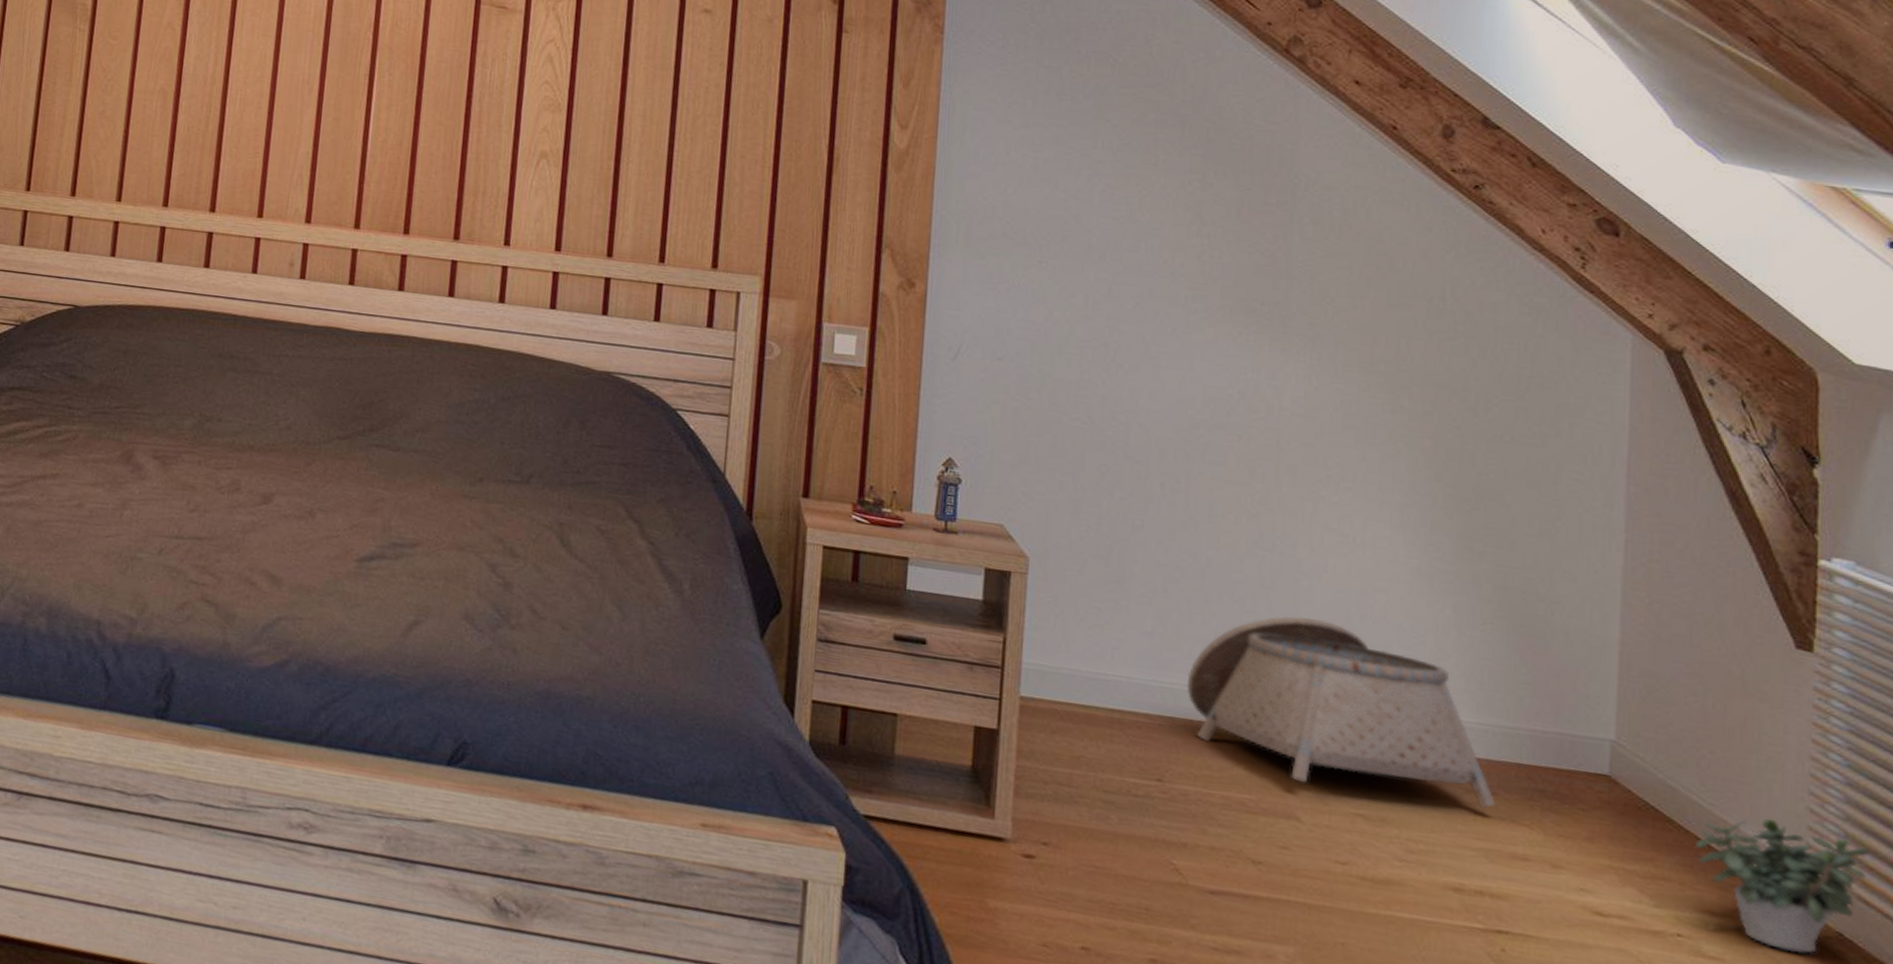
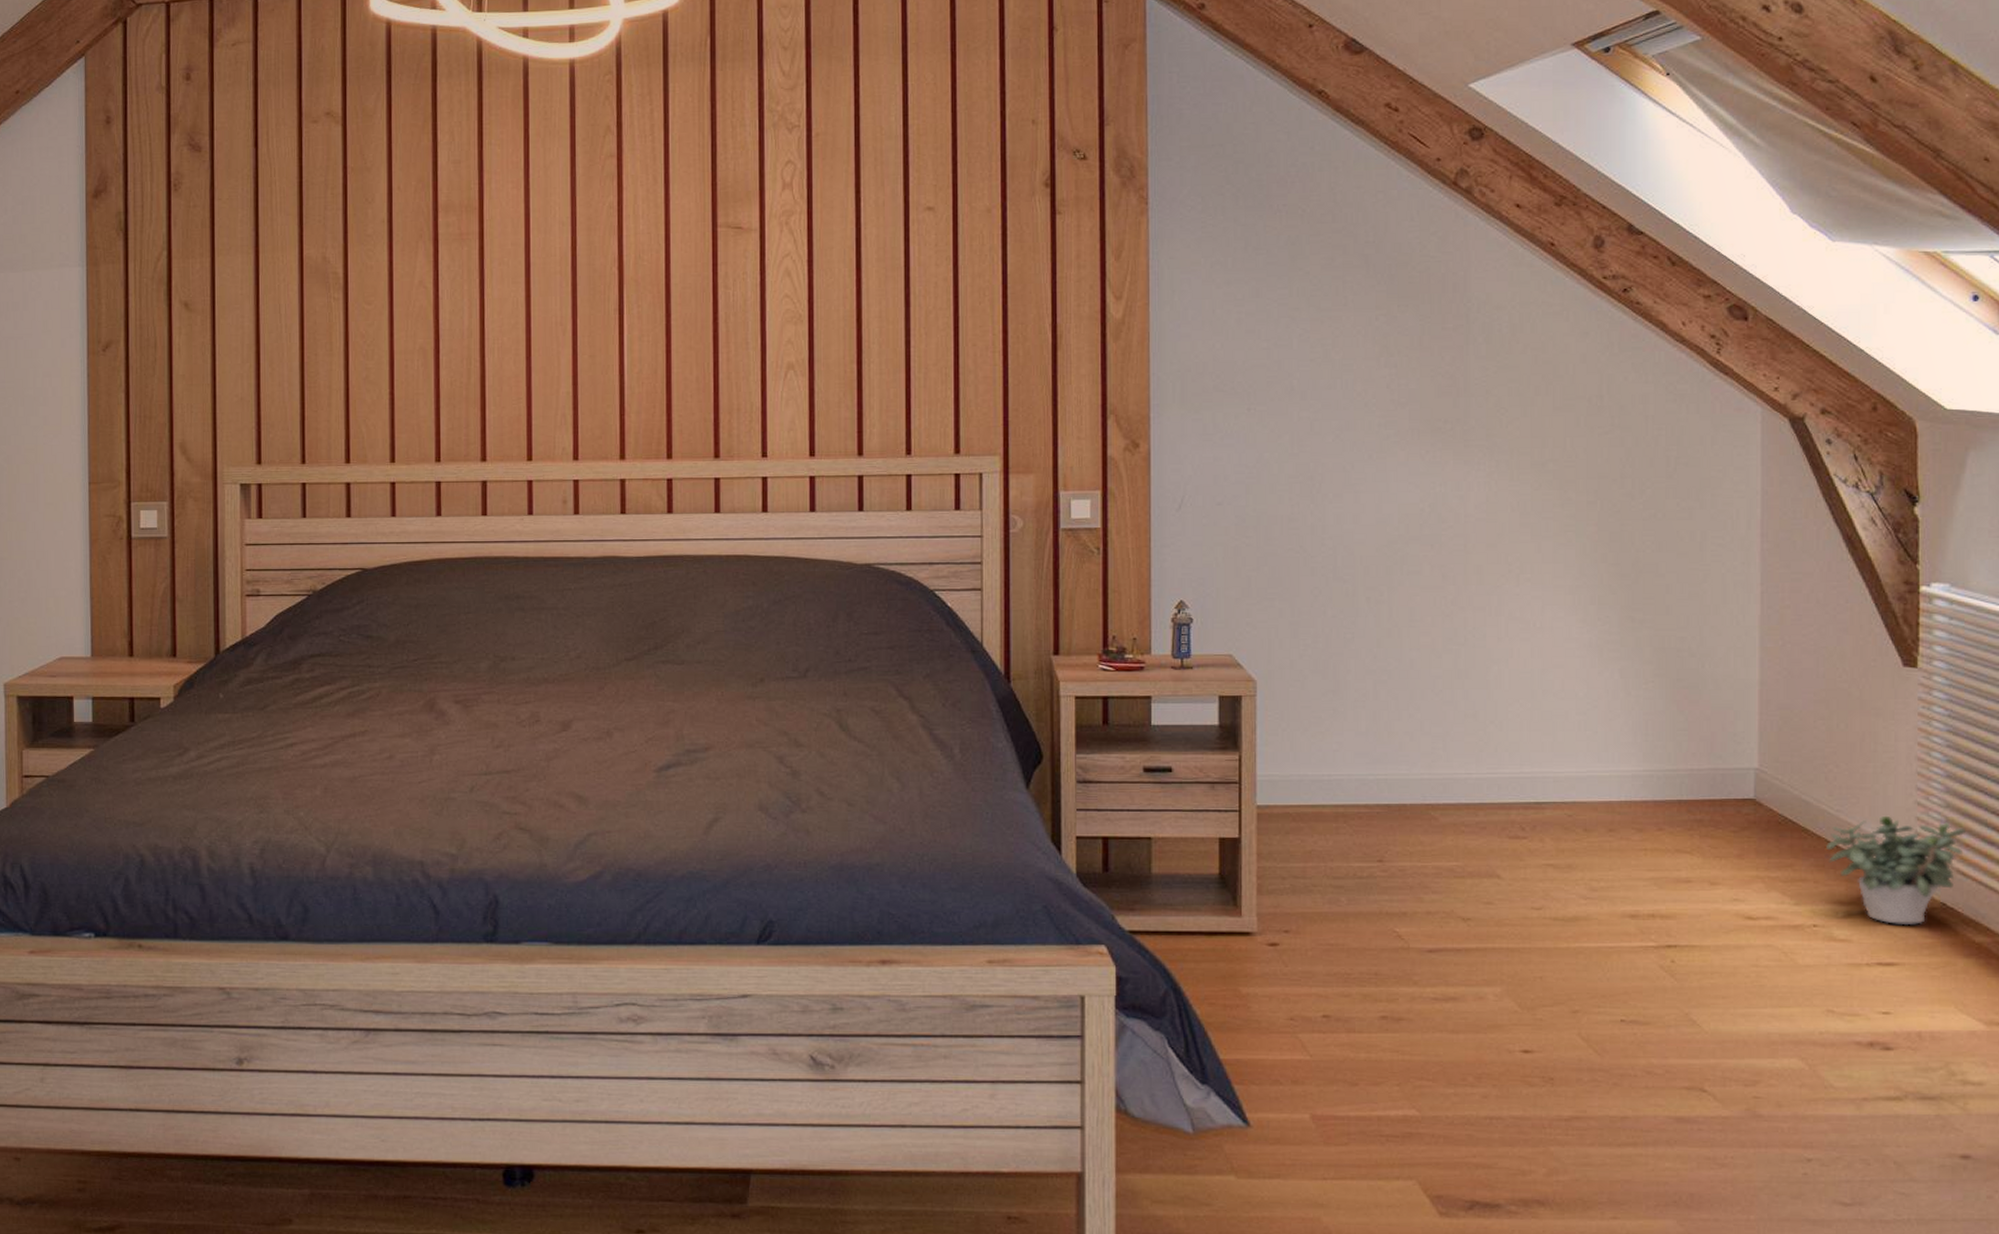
basket: present [1186,616,1496,809] -> none [1398,699,1662,845]

